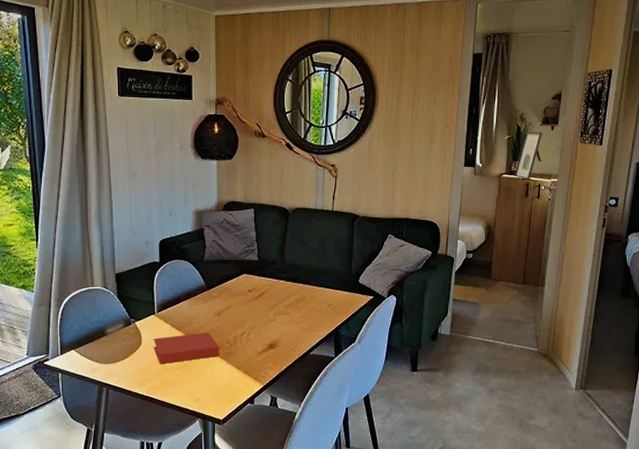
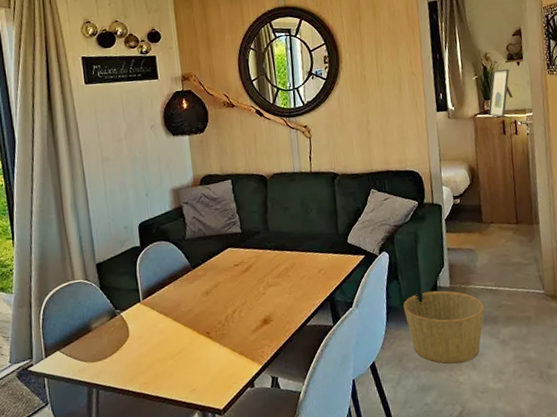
book: present [153,331,219,365] -> none [141,314,212,356]
basket: none [403,337,478,404] -> present [403,290,484,364]

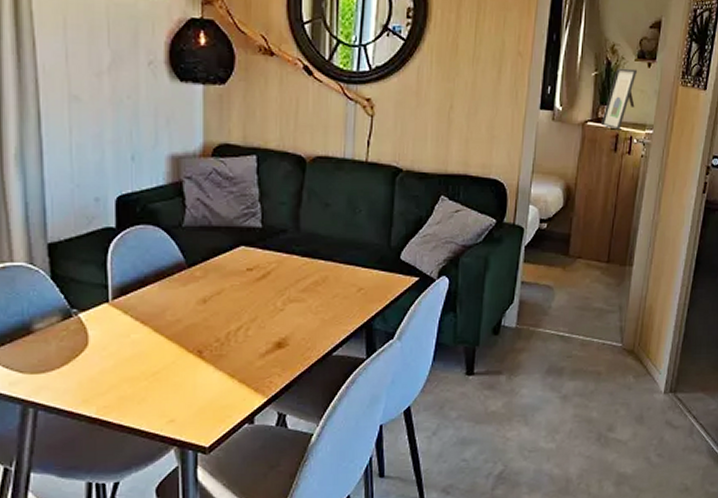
basket: present [403,290,484,364] -> none [456,330,551,417]

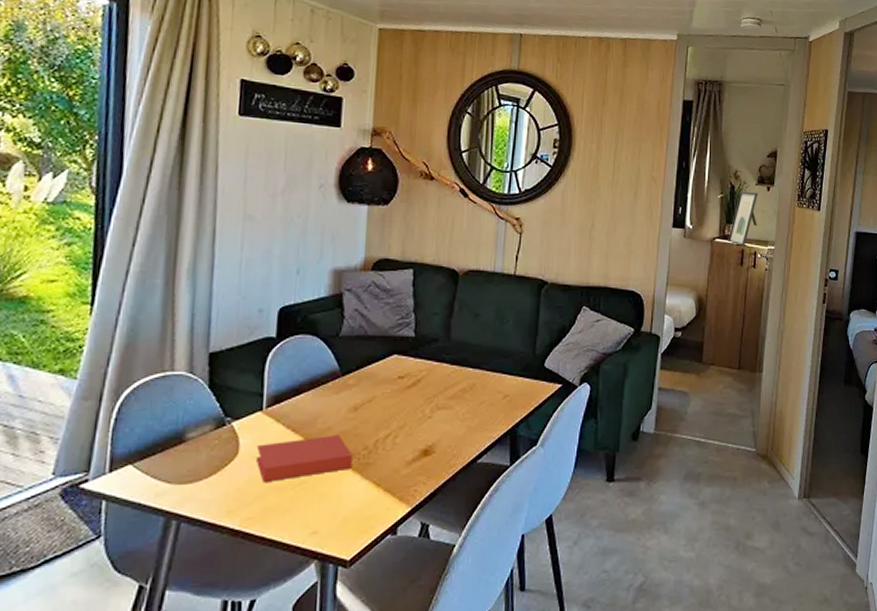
book: none [106,326,204,374] -> present [255,434,352,483]

